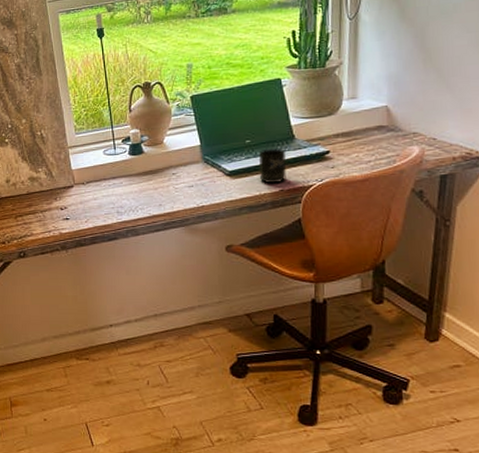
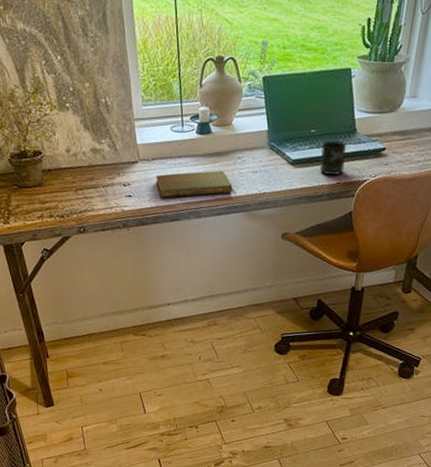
notebook: none [92,187,170,219] -> present [156,170,233,198]

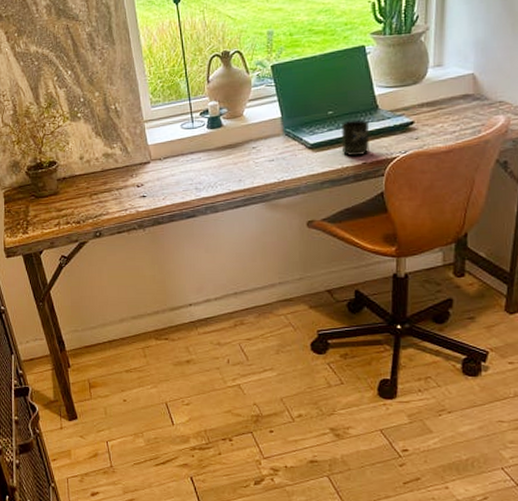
notebook: present [156,170,233,198] -> none [169,162,250,196]

